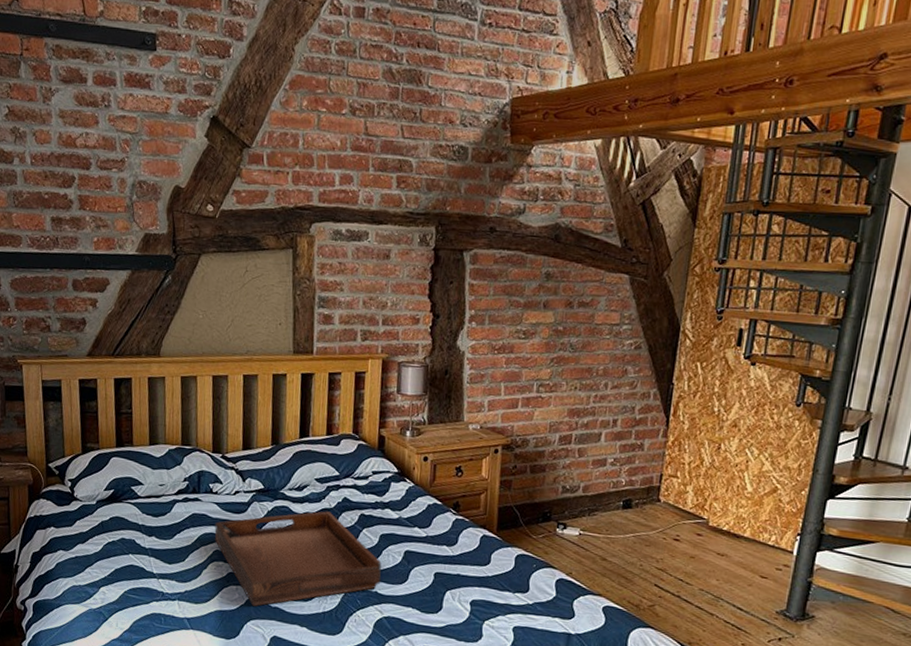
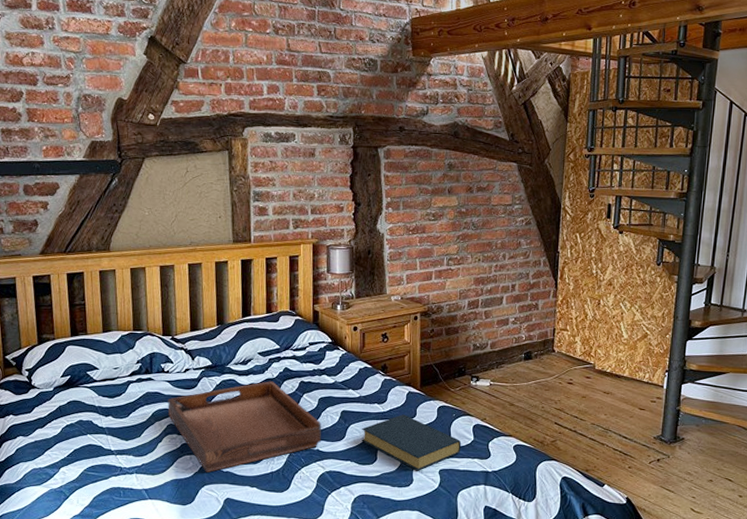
hardback book: none [426,560,541,626] -> present [361,414,462,471]

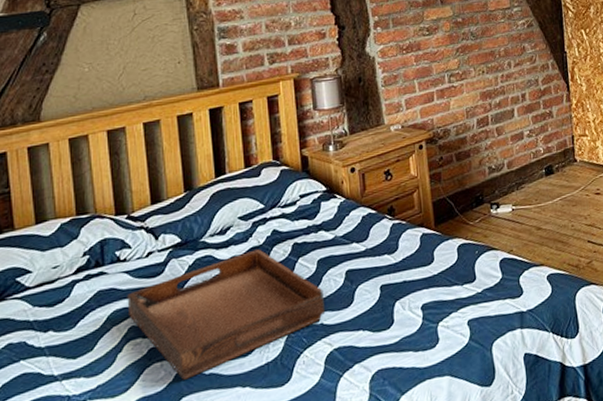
hardback book: present [361,414,462,471] -> none [372,261,490,327]

